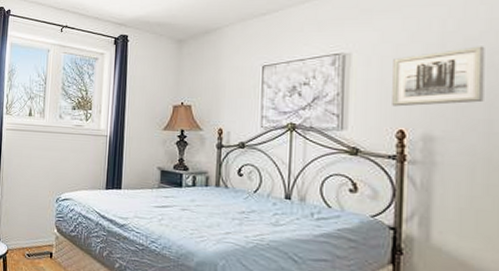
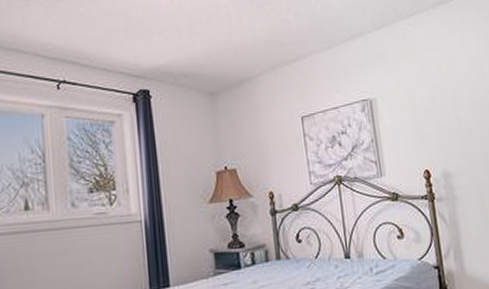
wall art: present [392,46,485,107] -> none [409,86,478,148]

